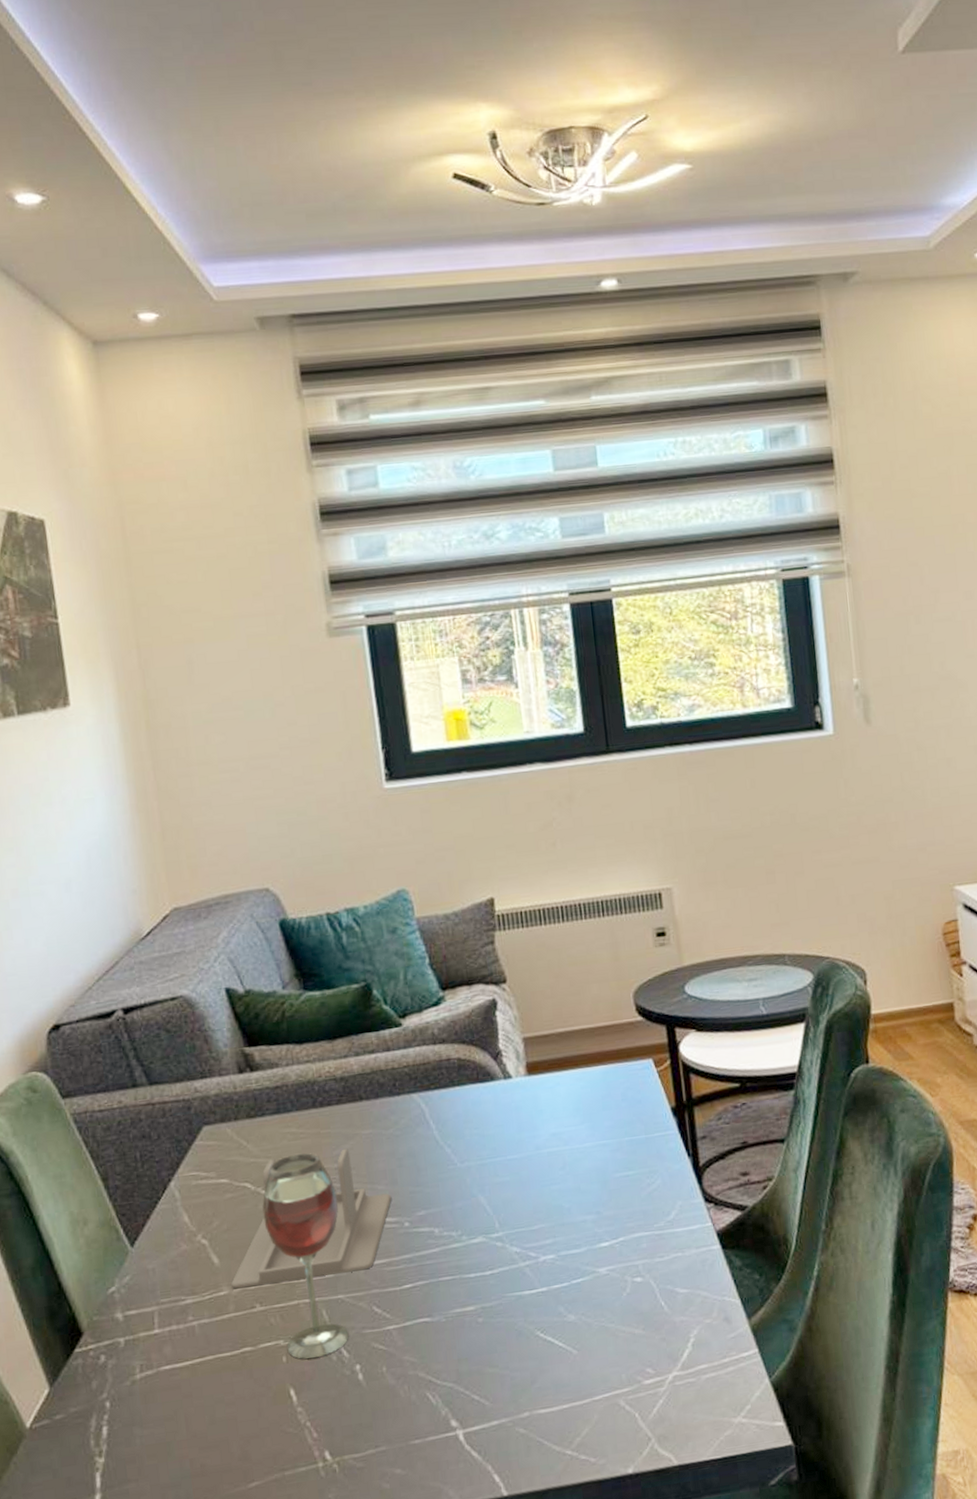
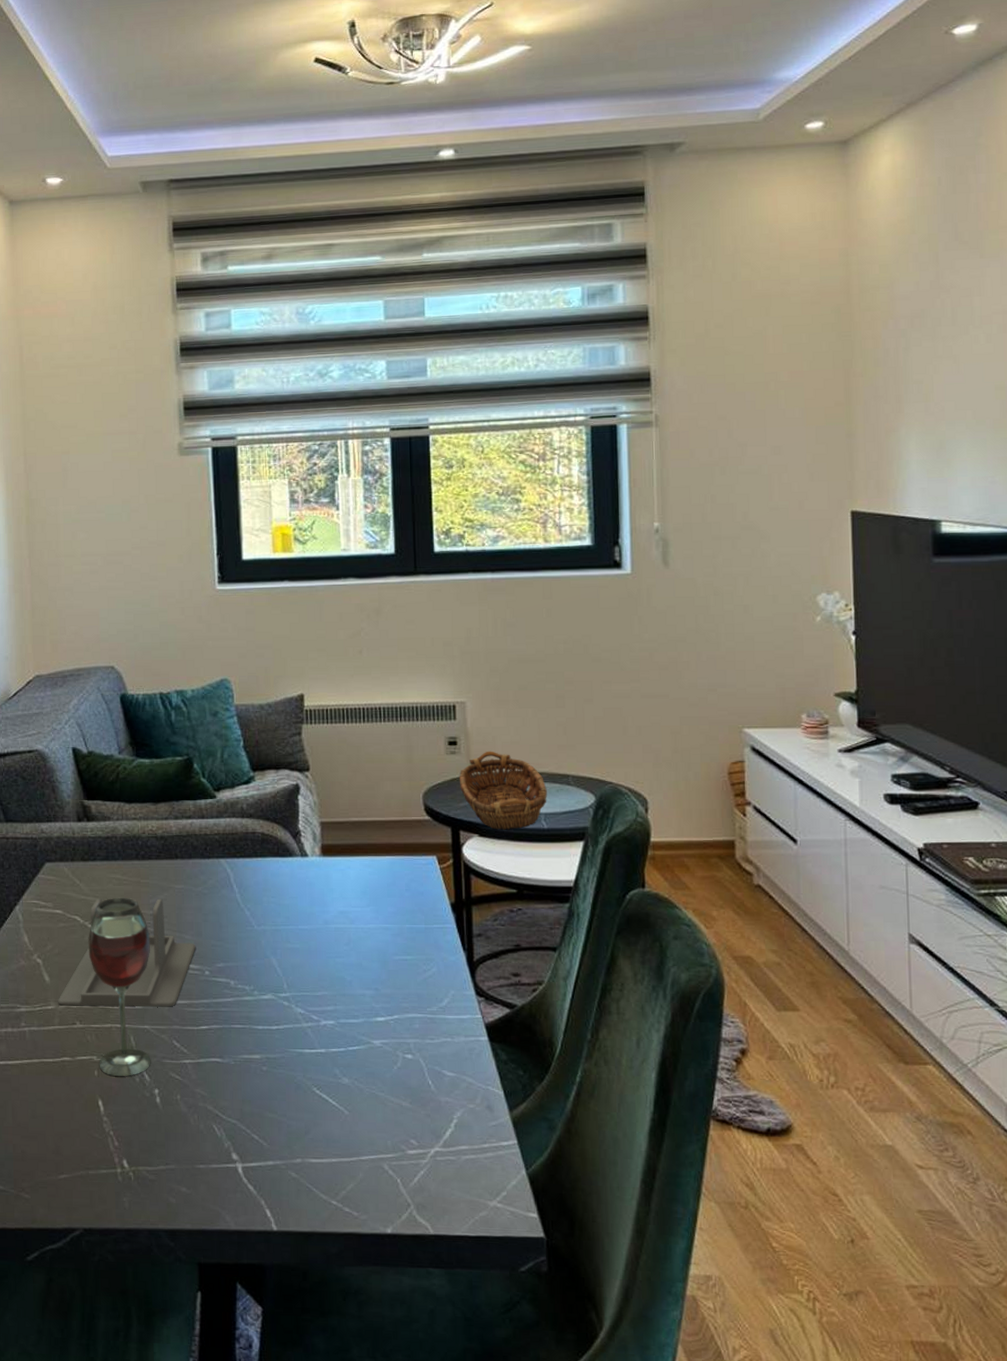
basket: none [670,938,764,1022] -> present [459,751,547,830]

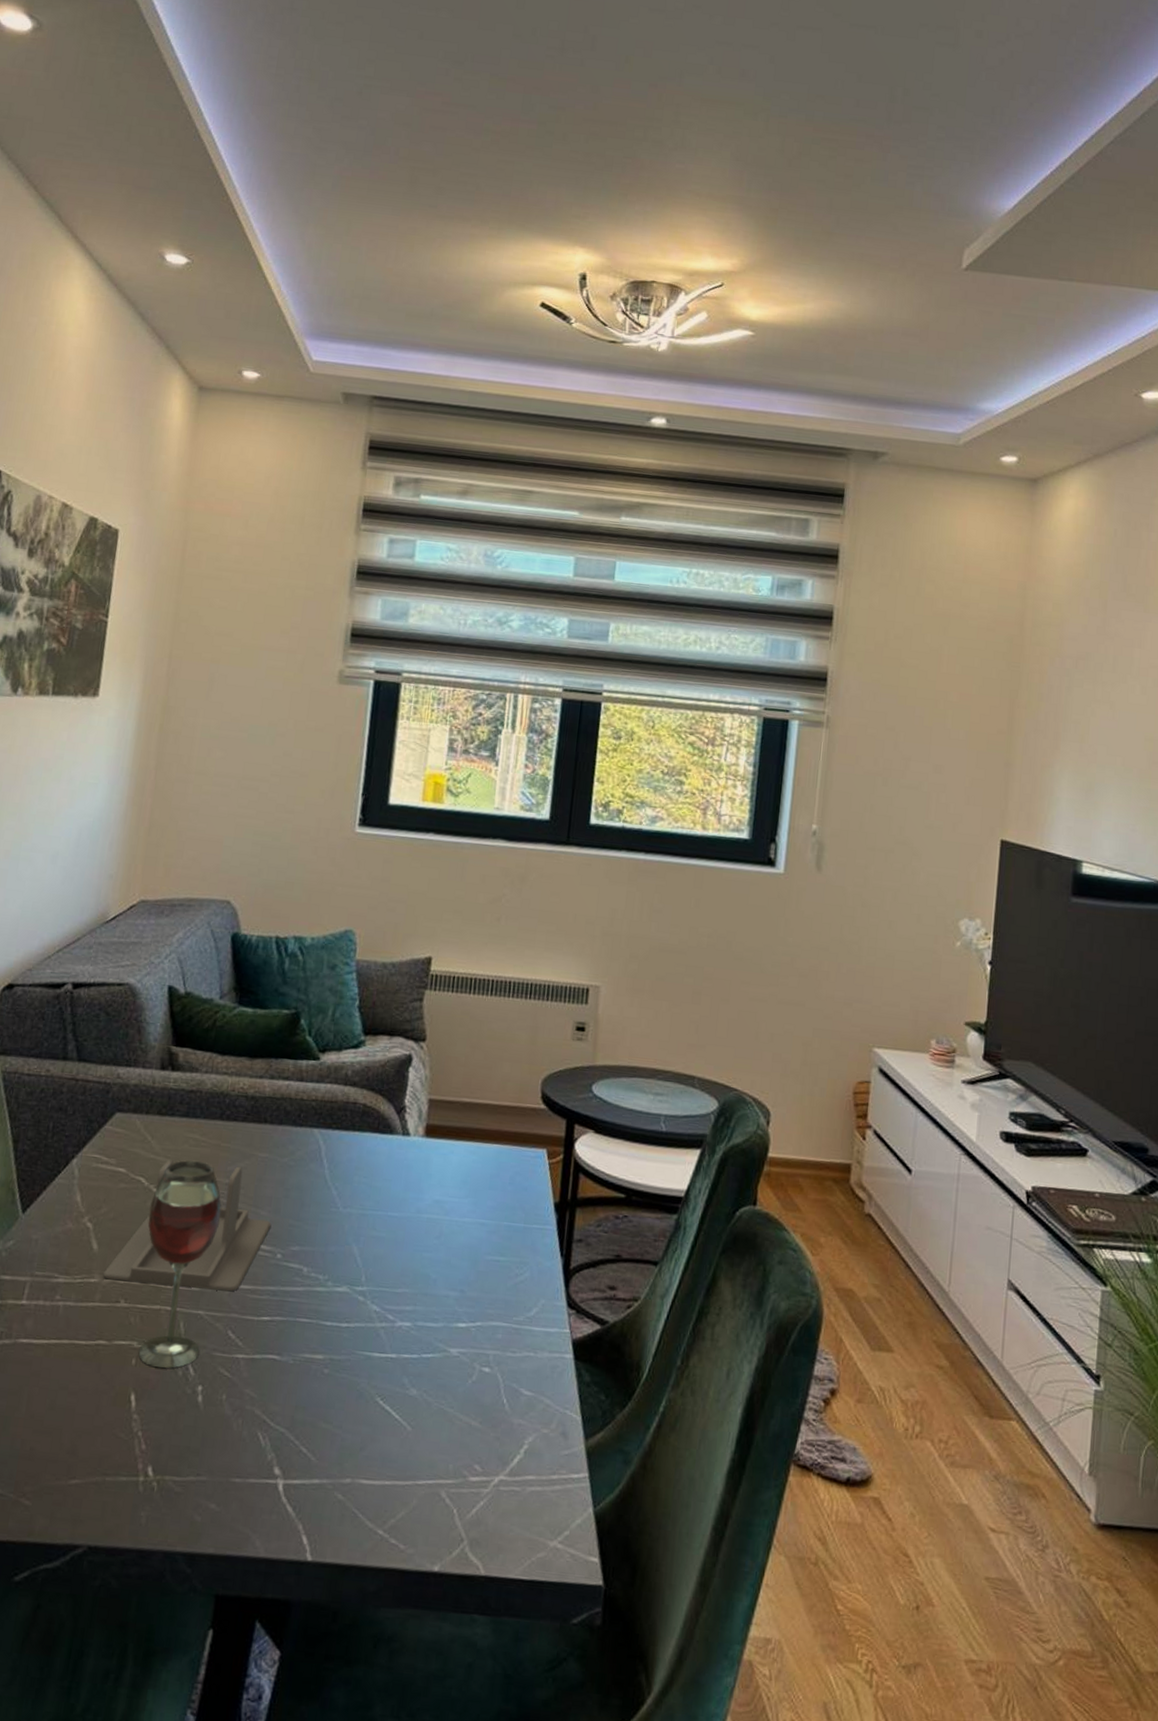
basket: present [459,751,547,830] -> none [581,1041,671,1129]

